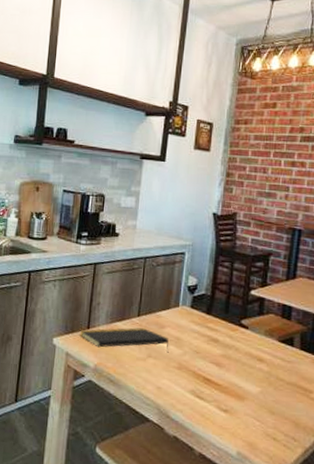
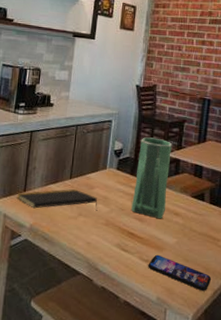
vase: none [208,272,255,364] -> present [131,137,172,218]
smartphone: none [227,404,301,449] -> present [148,254,211,291]

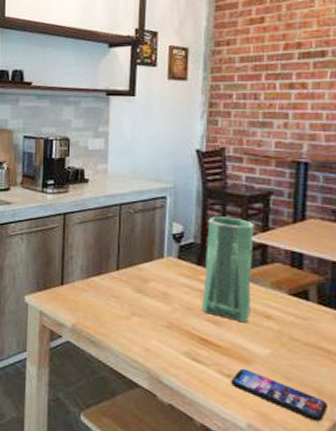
notepad: present [16,189,98,211] -> none [53,282,156,310]

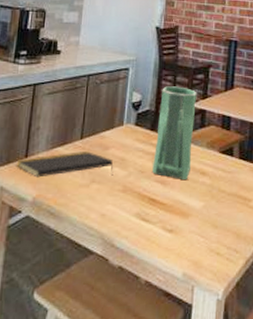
notepad: none [53,282,156,310] -> present [16,151,113,178]
smartphone: present [231,368,327,422] -> none [172,222,242,261]

